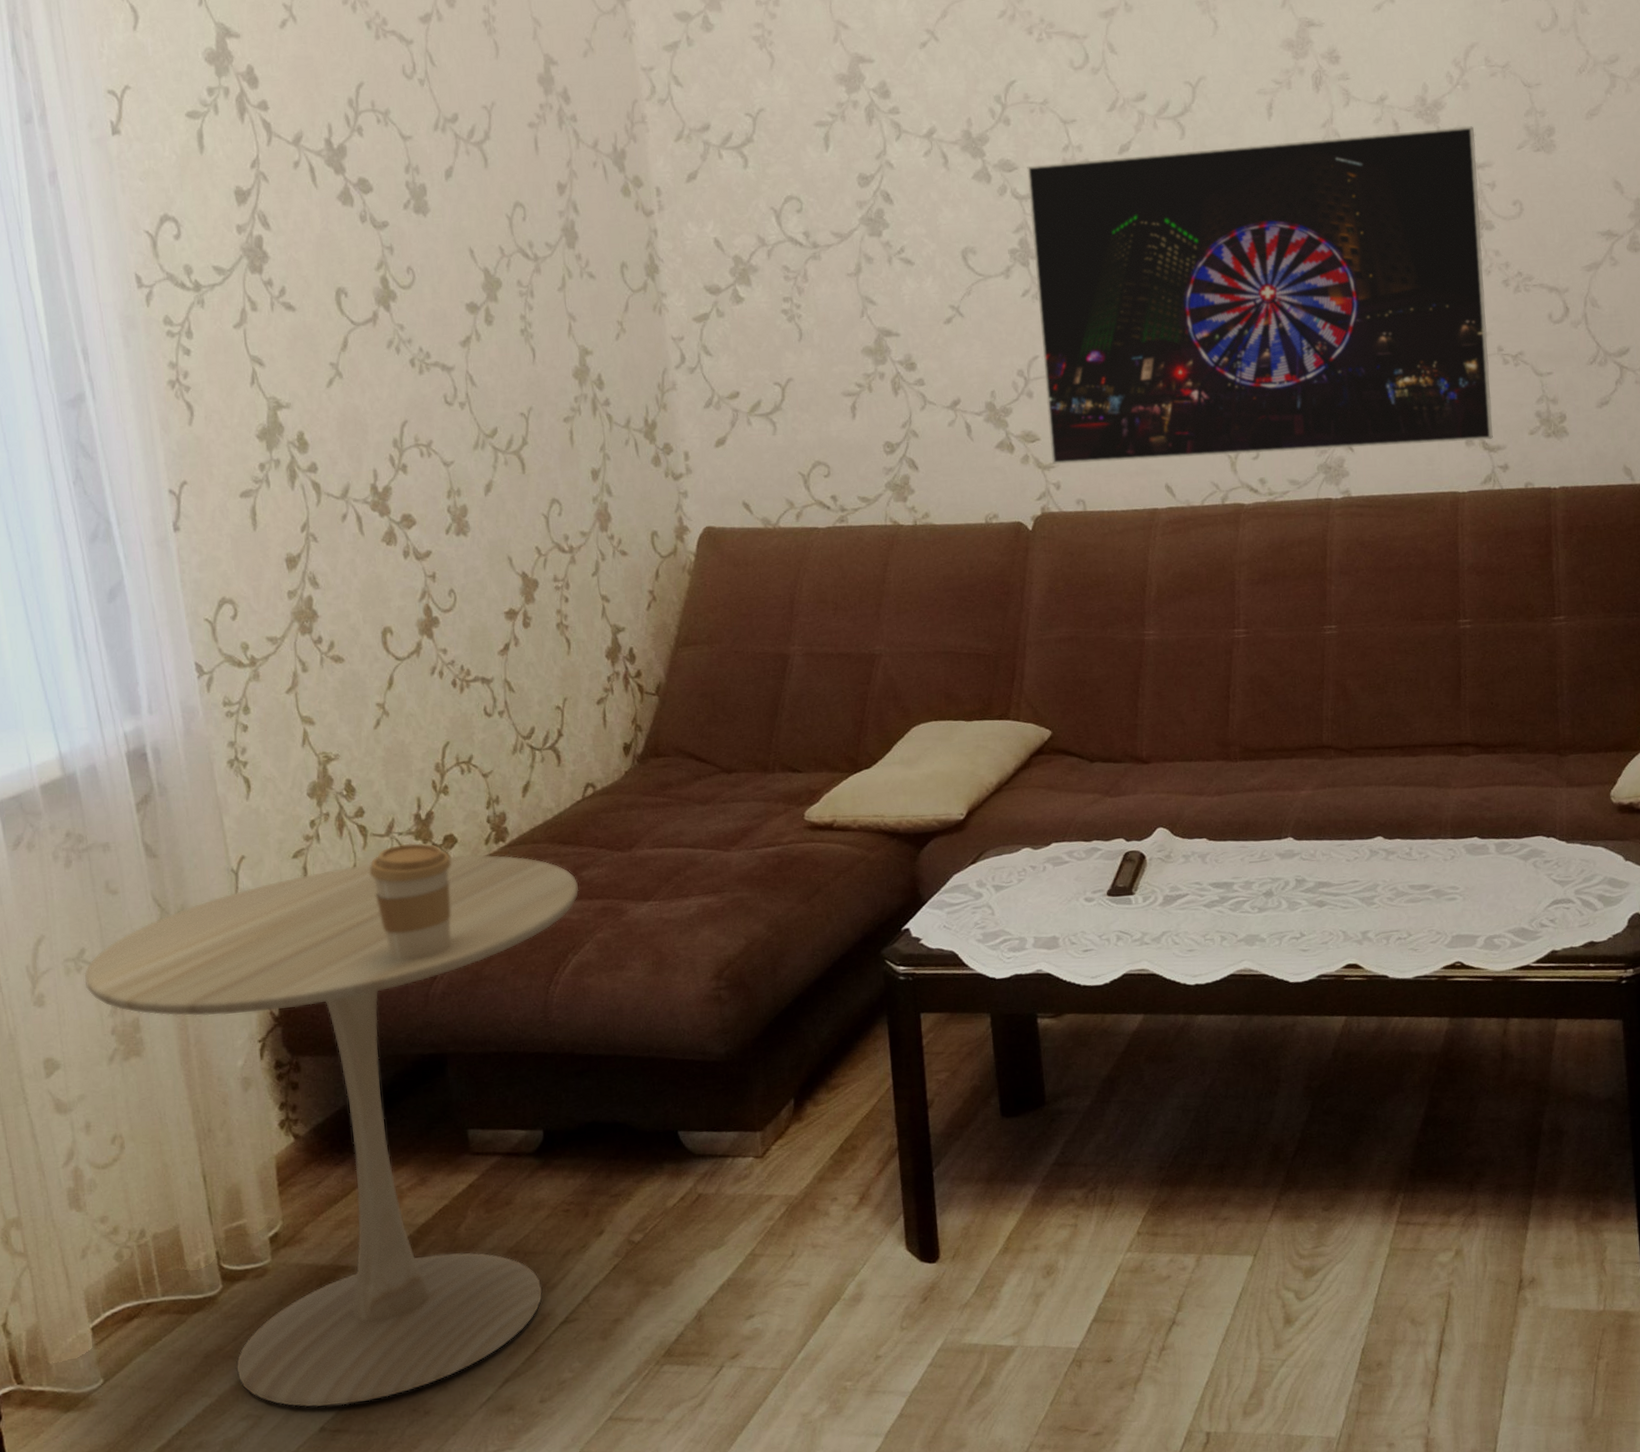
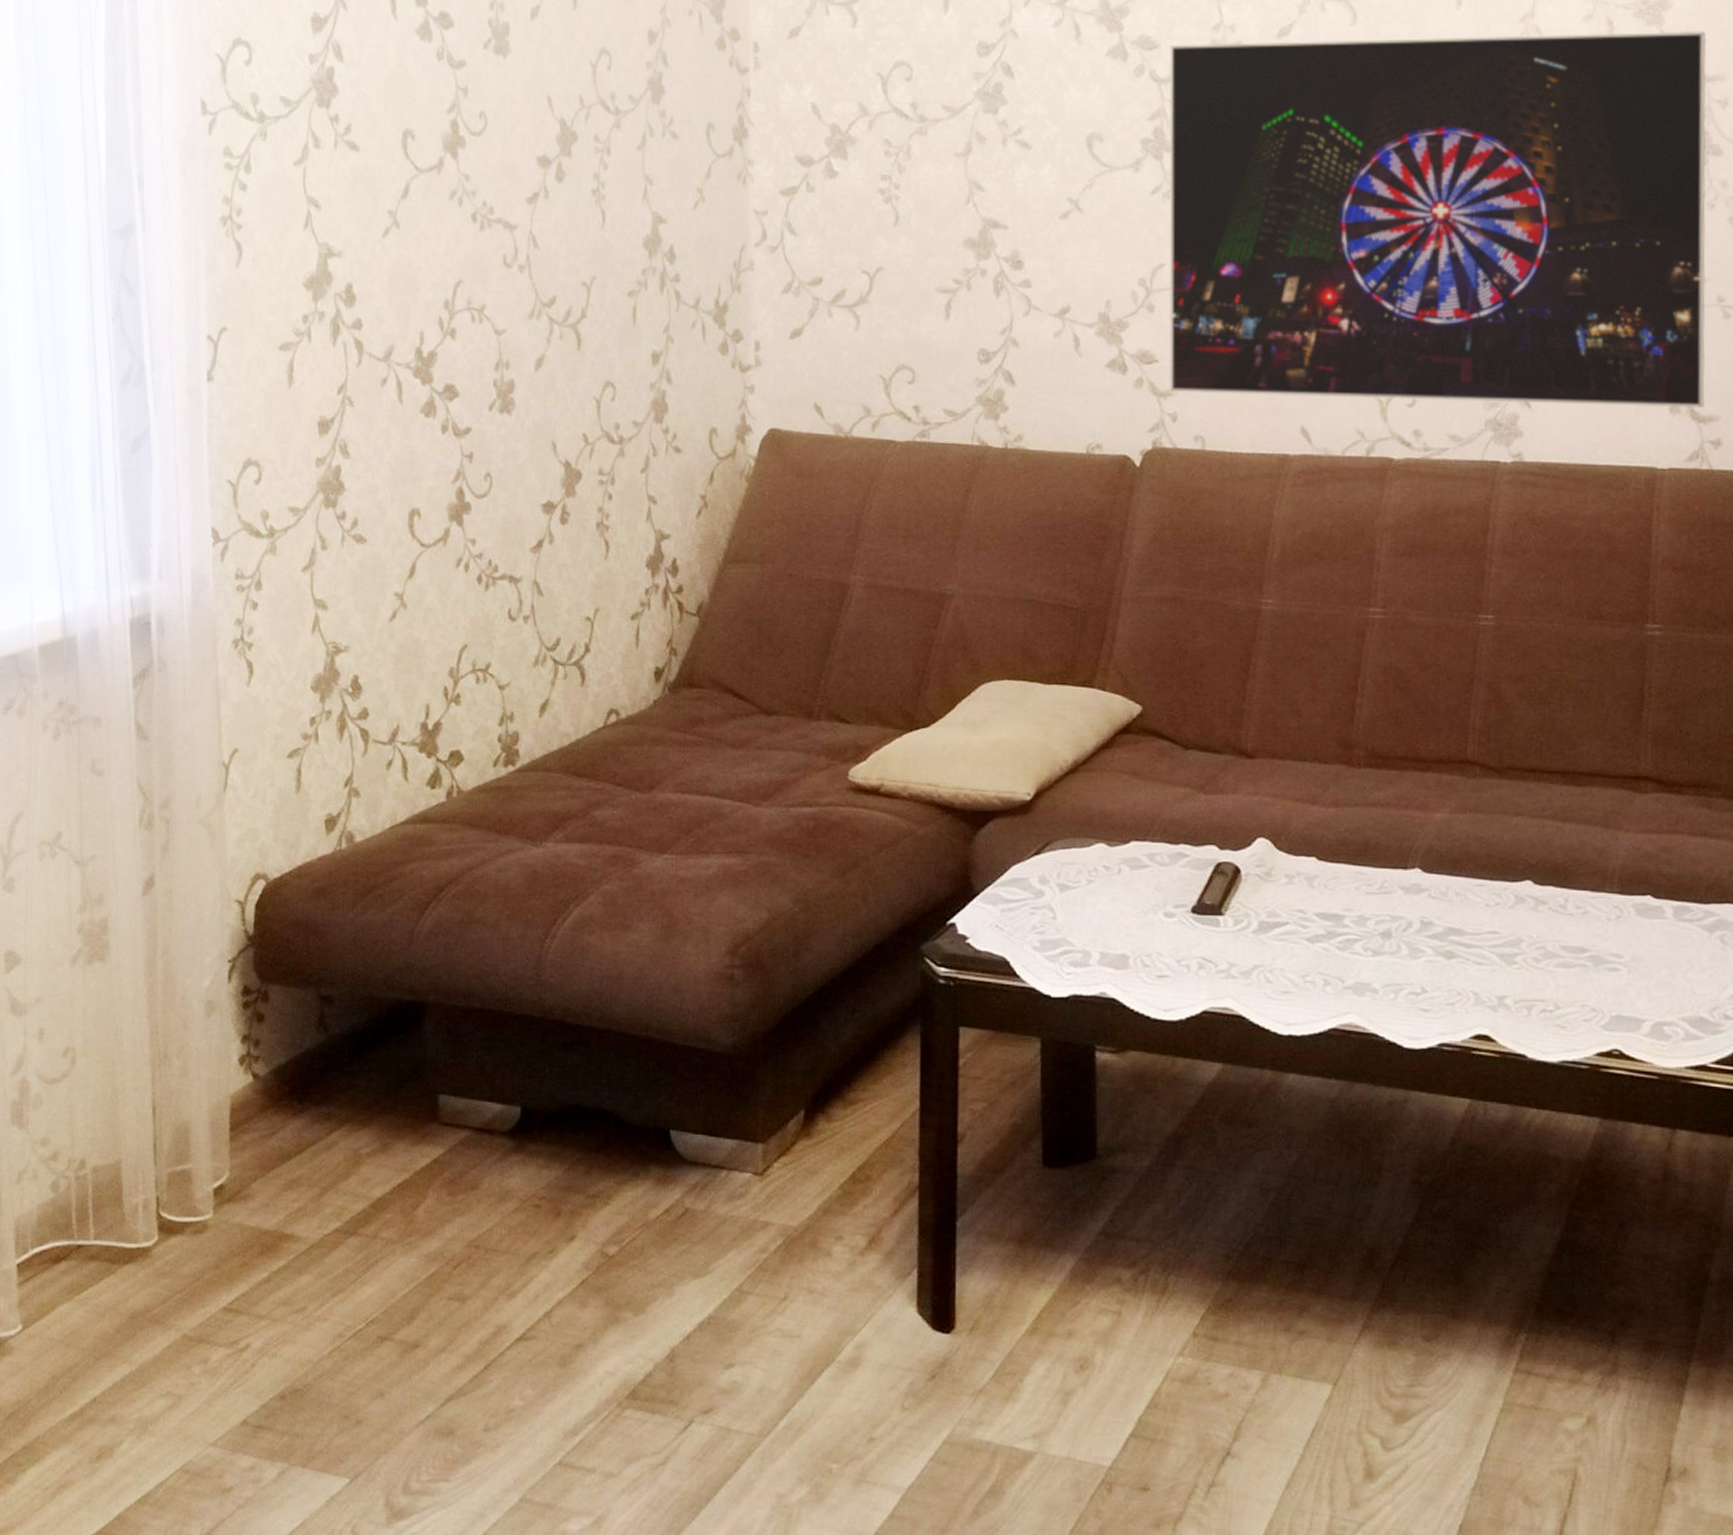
side table: present [84,854,579,1408] -> none [57,774,590,1399]
coffee cup: present [369,843,452,960] -> none [366,755,455,889]

